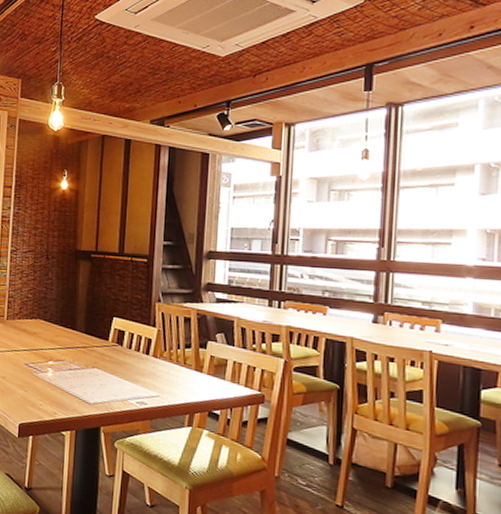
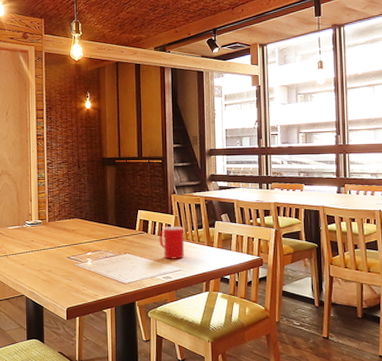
cup: none [135,341,168,383] -> present [159,226,185,259]

